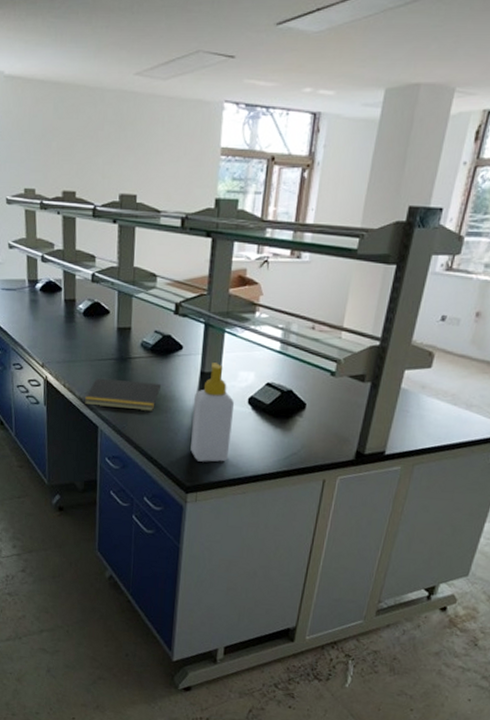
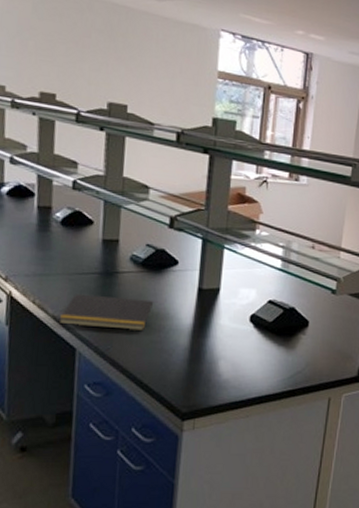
soap bottle: present [190,362,235,462] -> none [187,279,236,385]

